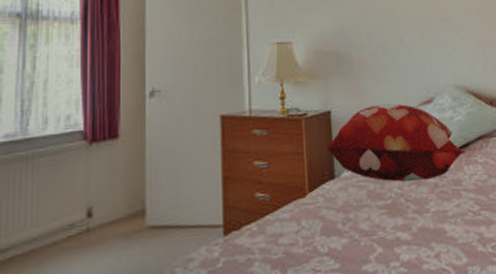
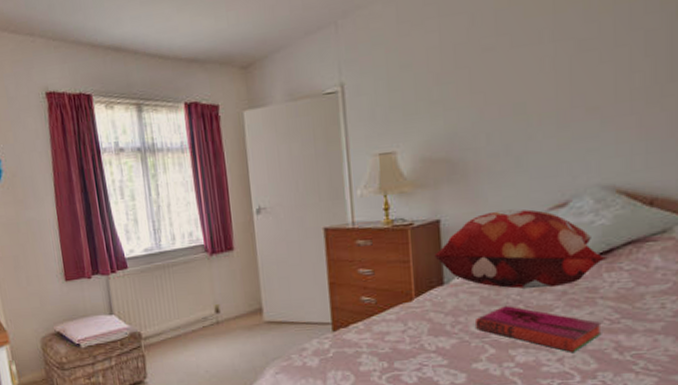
hardback book: none [364,199,468,247] -> present [476,305,602,352]

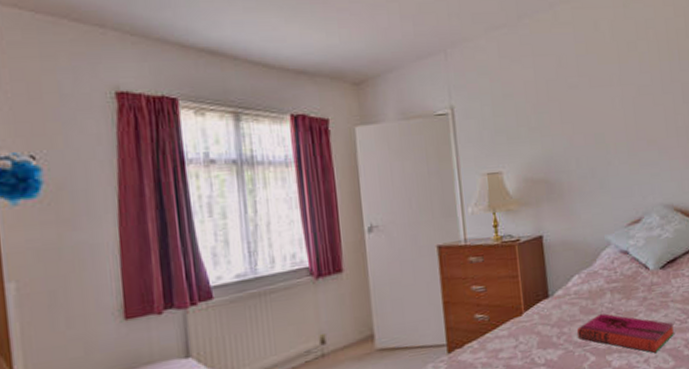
decorative pillow: present [434,209,608,289] -> none [539,225,673,297]

